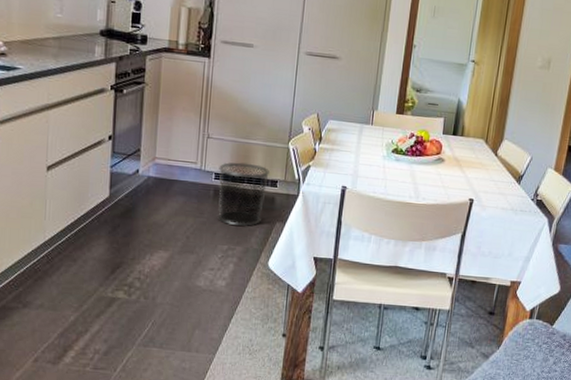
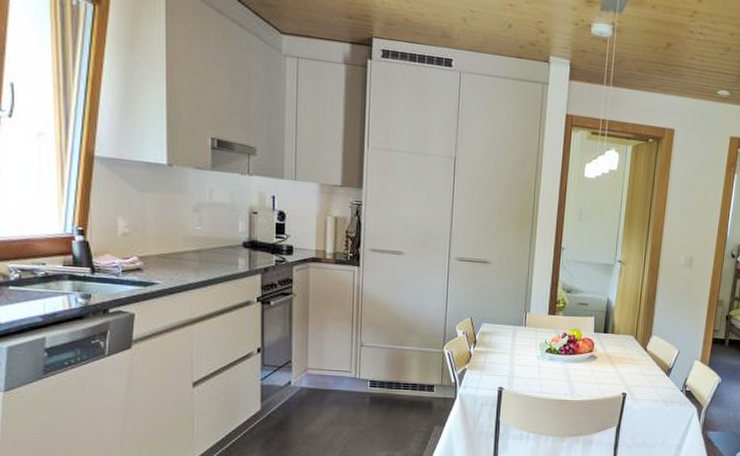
waste bin: present [217,162,269,227] -> none [374,369,425,433]

